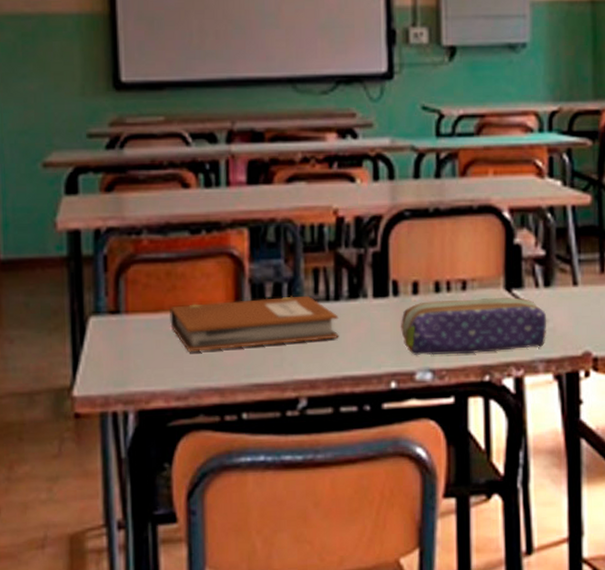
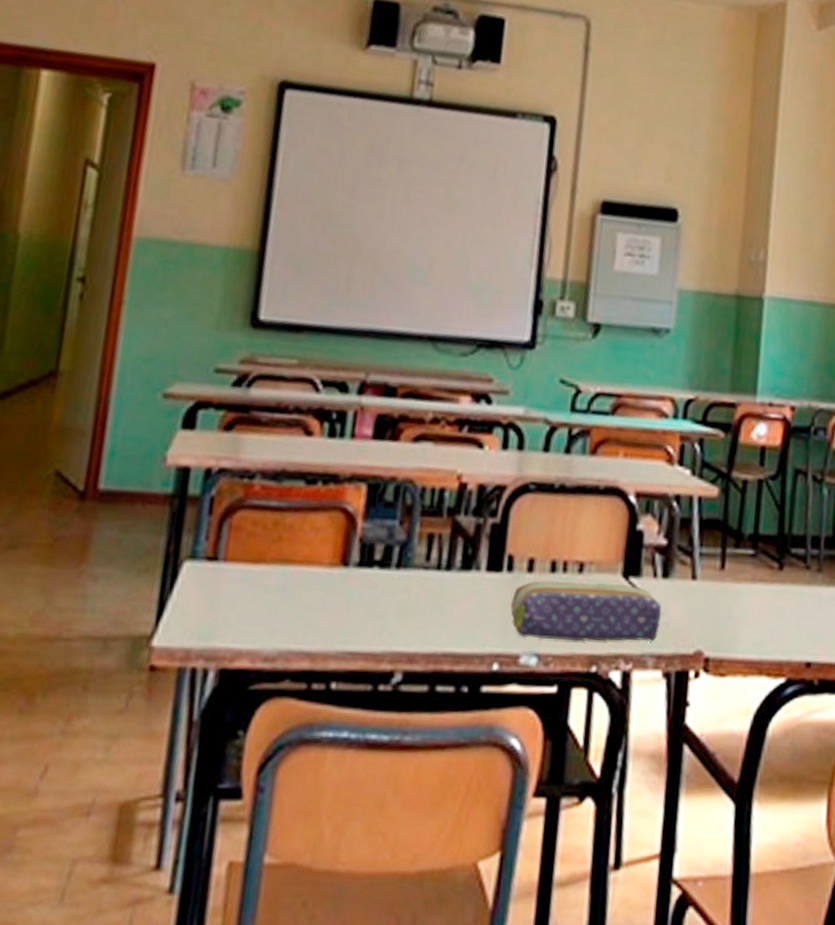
notebook: present [170,295,339,352] -> none [269,558,448,612]

